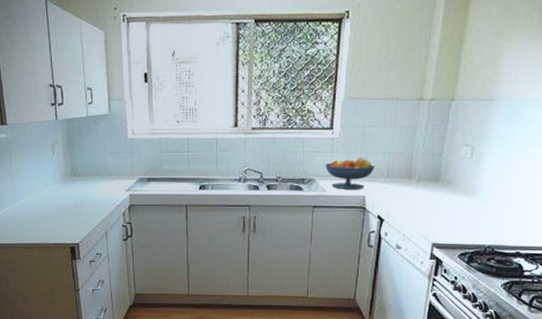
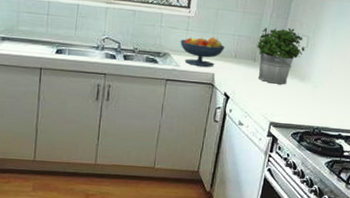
potted plant: none [412,139,469,202] -> present [257,27,305,85]

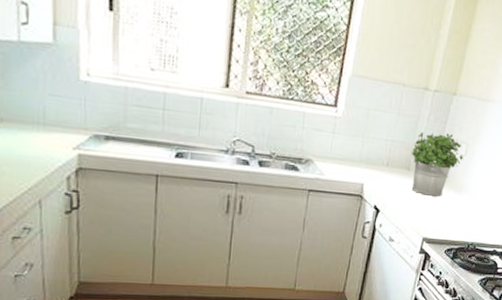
fruit bowl: present [180,36,225,67] -> none [325,141,376,176]

